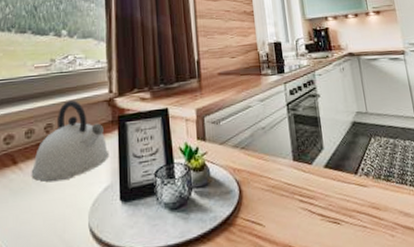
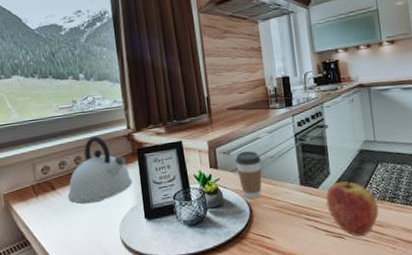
coffee cup: none [225,121,253,177] -> present [235,151,262,200]
apple: none [320,157,375,222] -> present [326,181,379,236]

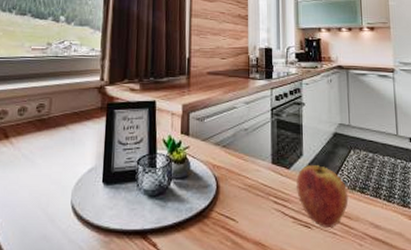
kettle: present [67,136,133,204] -> none [21,84,96,159]
coffee cup: present [235,151,262,200] -> none [208,120,235,174]

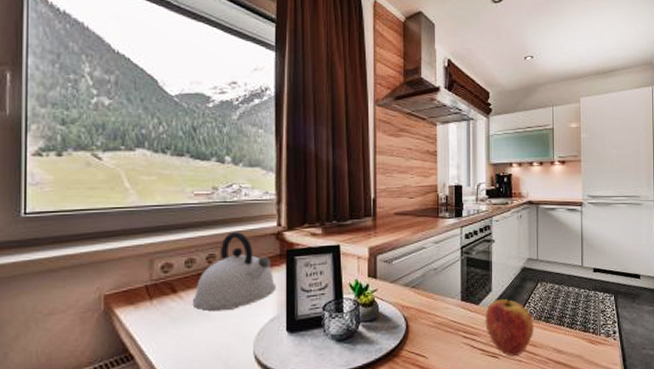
kettle: none [21,84,96,159] -> present [192,232,276,311]

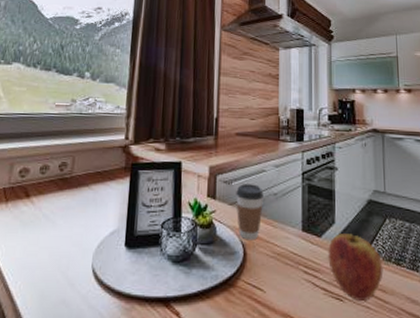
kettle: present [192,232,276,311] -> none [41,142,119,220]
coffee cup: none [397,261,424,314] -> present [236,184,263,241]

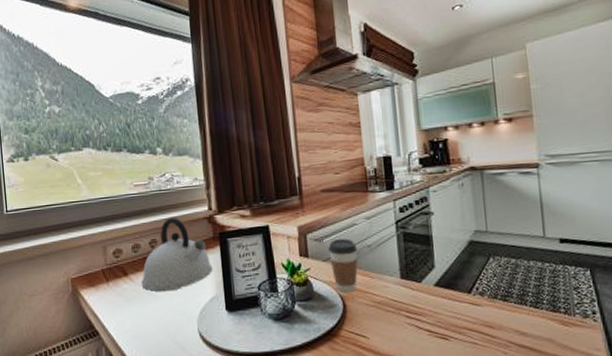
kettle: none [41,142,119,220] -> present [141,217,213,292]
apple: present [328,233,384,301] -> none [429,276,490,338]

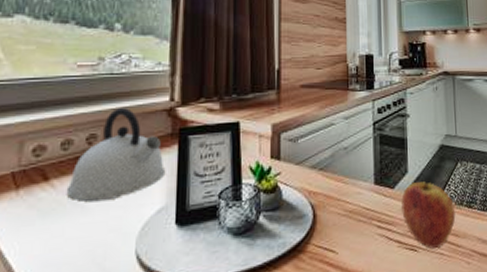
coffee cup: present [328,239,358,293] -> none [303,139,333,201]
apple: none [429,276,490,338] -> present [401,181,456,249]

